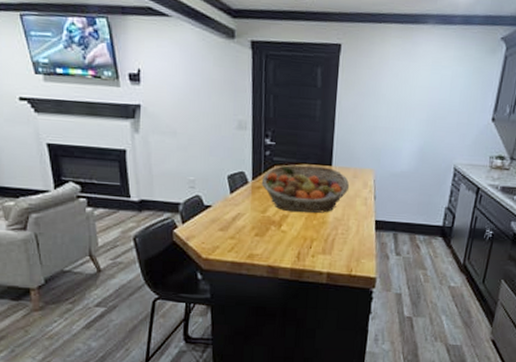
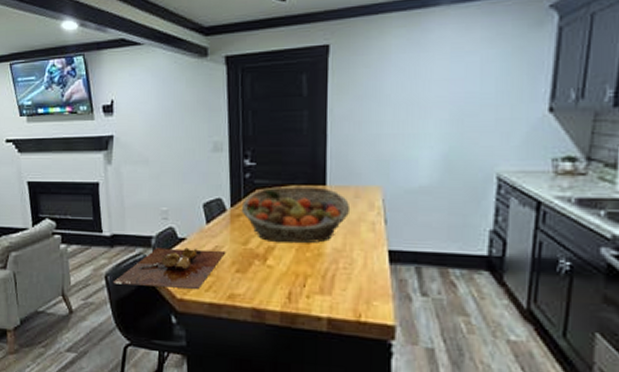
cutting board: none [142,213,246,250] -> present [114,247,225,289]

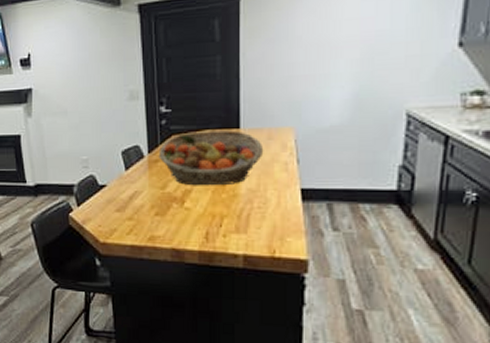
cutting board: present [114,247,225,289] -> none [39,194,144,233]

